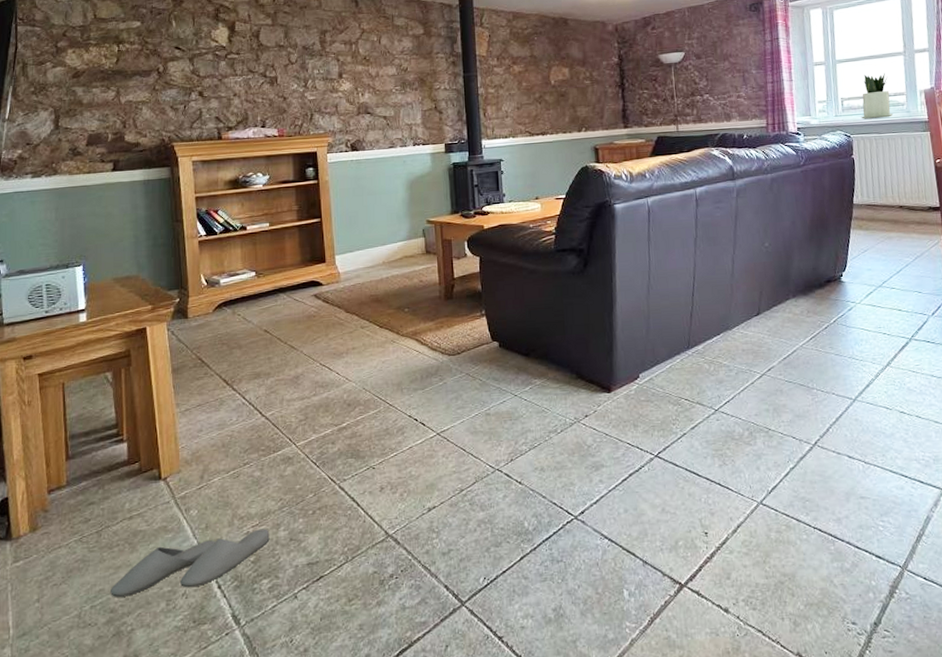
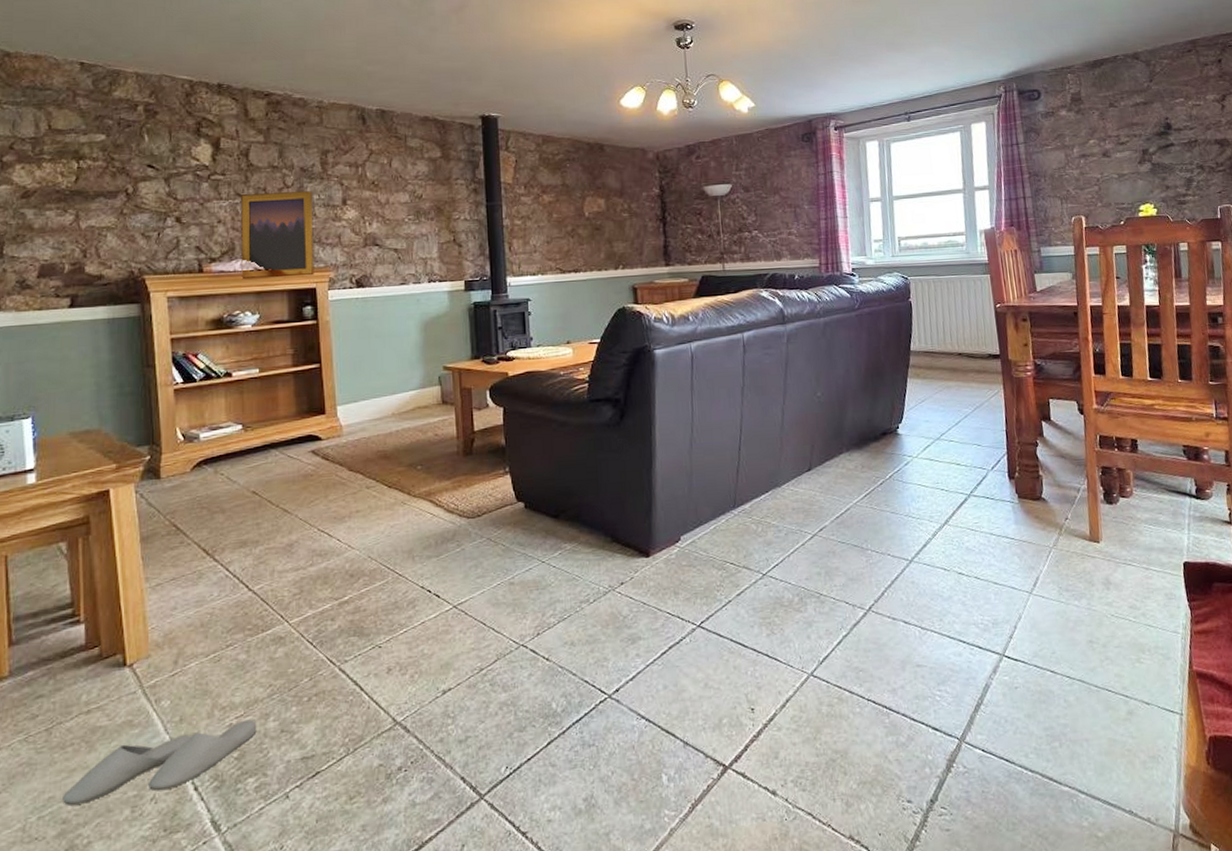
picture frame: none [253,67,315,145] -> present [241,191,314,280]
planter: present [861,73,893,120] -> none [918,211,952,261]

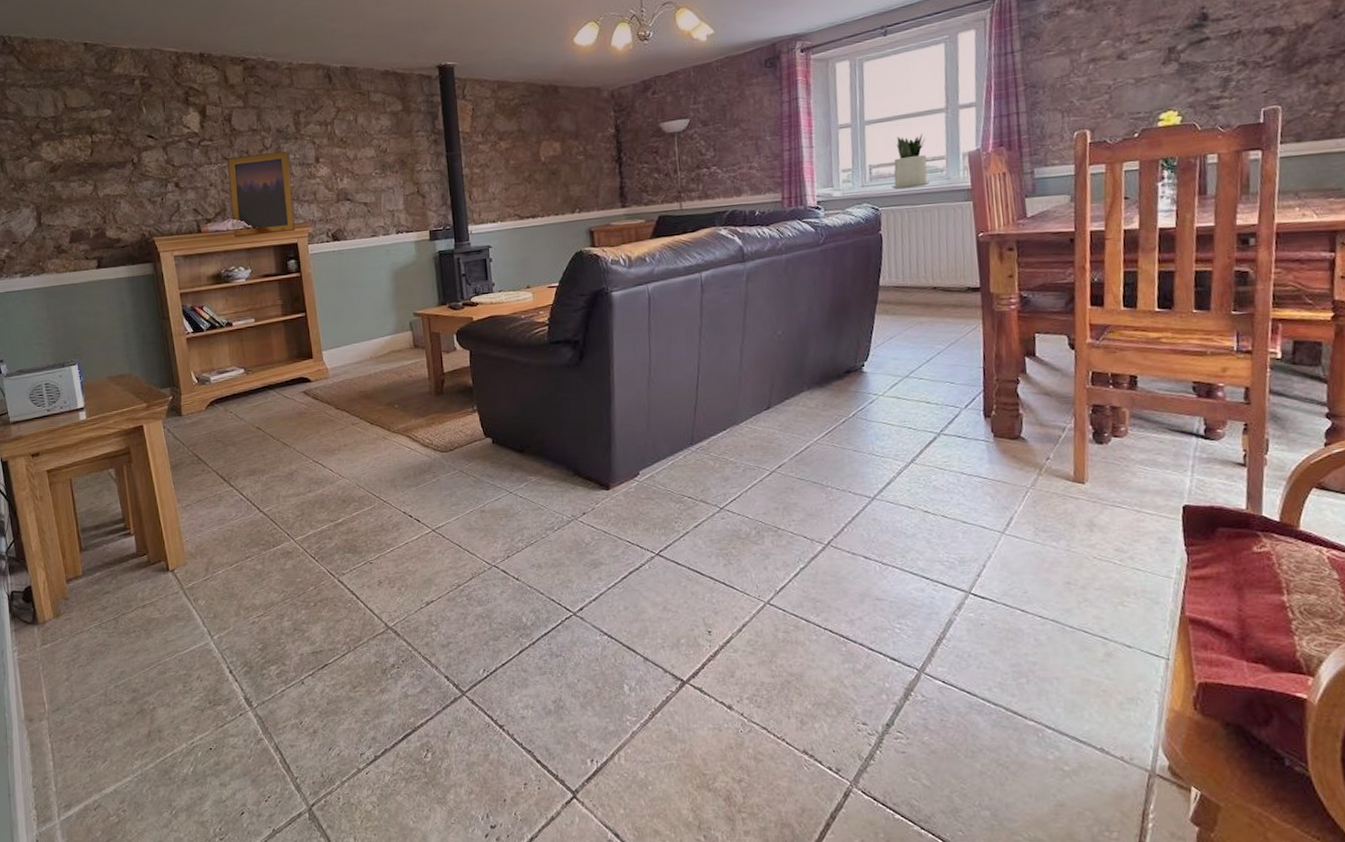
slippers: present [63,719,257,806] -> none [131,619,275,679]
planter: none [918,211,952,261] -> present [891,134,929,190]

